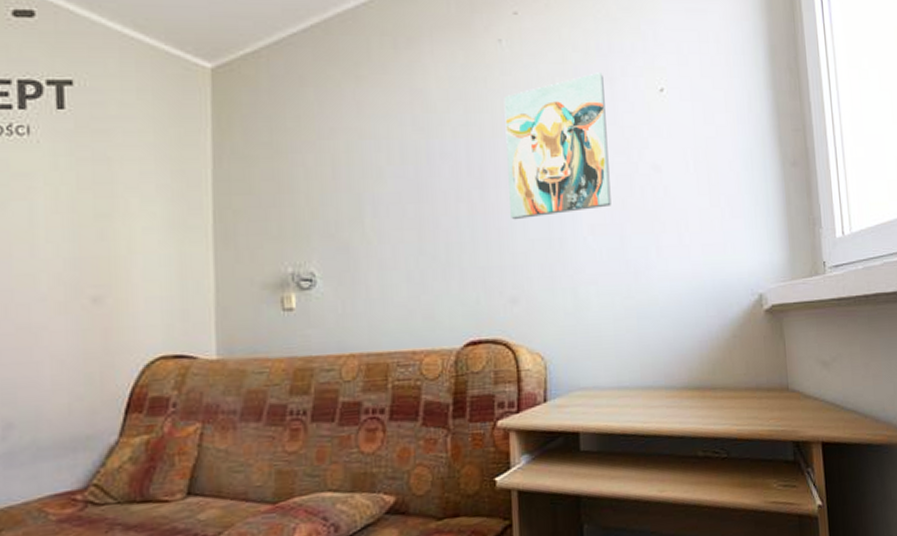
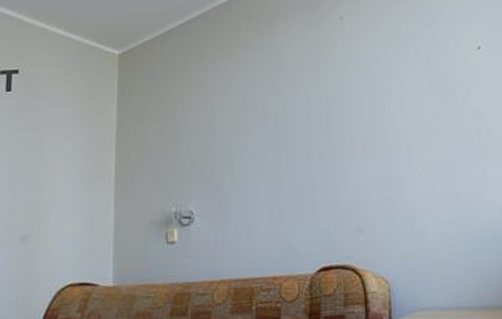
wall art: present [504,73,612,220] -> none [346,37,441,162]

